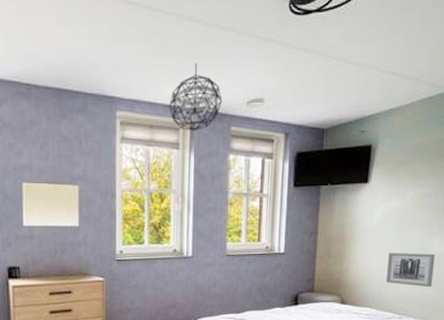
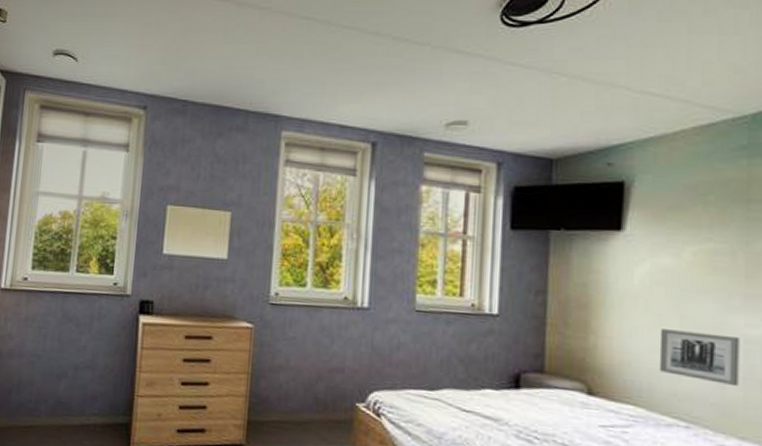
pendant light: present [169,63,223,131] -> none [345,80,413,156]

